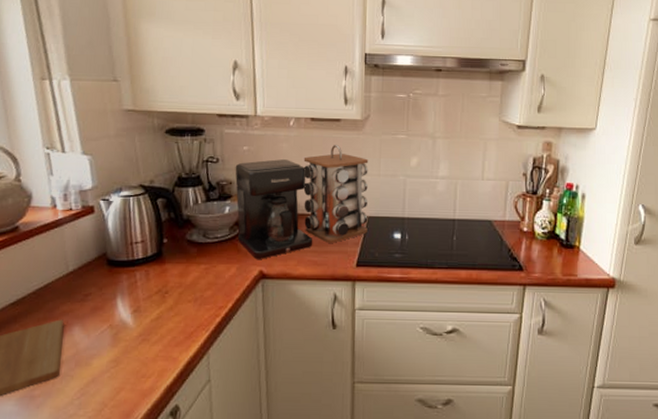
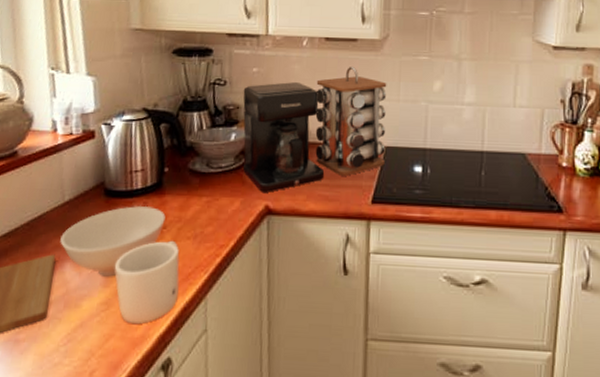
bowl: none [67,274,167,338] -> present [60,206,166,277]
mug: none [121,303,183,378] -> present [114,240,180,325]

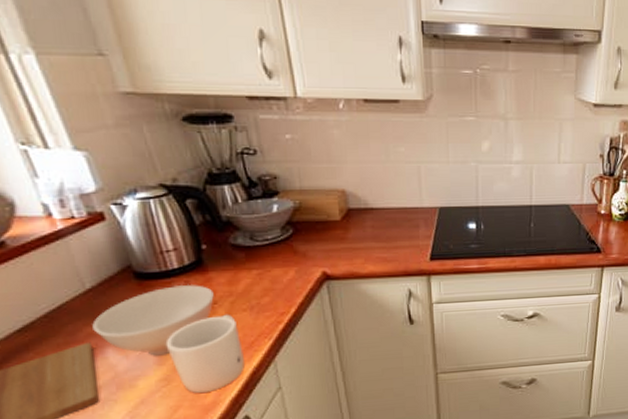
coffee maker: present [242,82,325,193] -> none [278,148,381,260]
spice rack: present [315,66,387,176] -> none [360,129,440,238]

